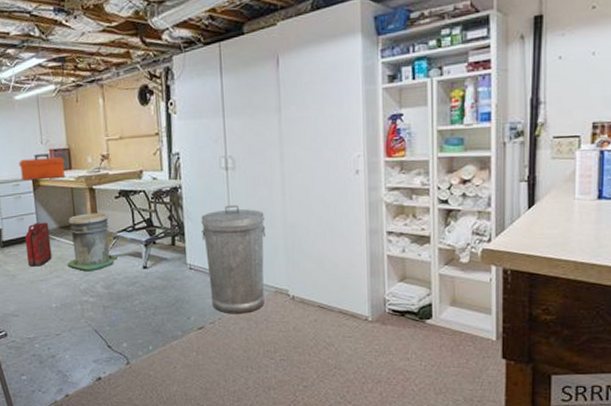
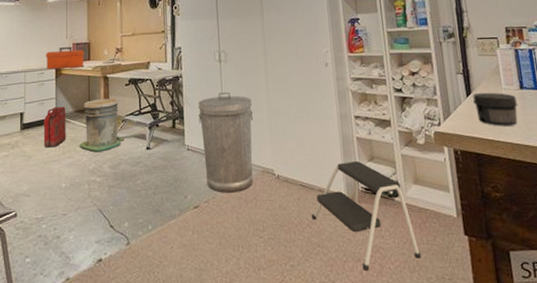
step stool: none [329,281,450,392] -> present [311,161,422,270]
jar: none [534,203,592,243] -> present [472,92,518,127]

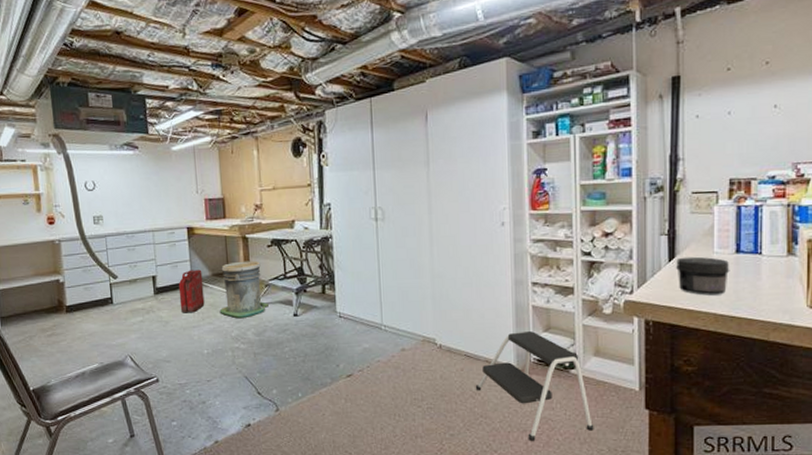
toolbox: present [45,47,85,70] -> none [174,203,219,229]
trash can: present [198,92,254,193] -> none [351,254,414,362]

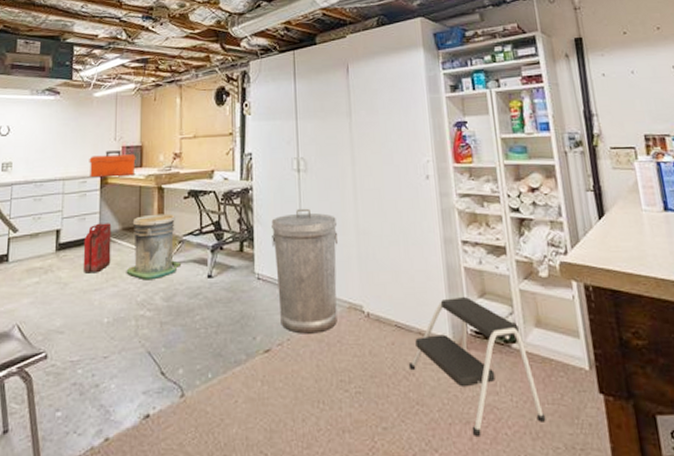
toolbox: none [174,203,219,229] -> present [89,150,136,178]
trash can: none [351,254,414,362] -> present [271,208,339,334]
jar: present [675,256,730,296] -> none [606,214,663,257]

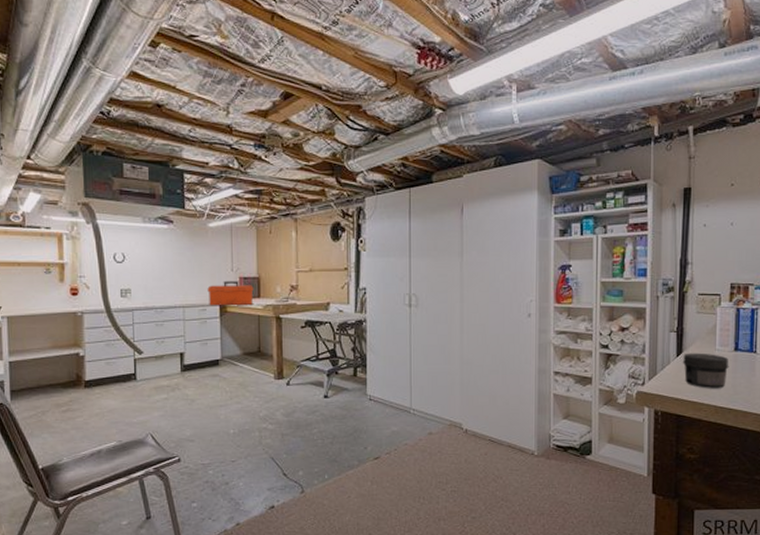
fuel can: present [83,223,112,274] -> none [207,348,234,392]
bucket: present [126,213,181,281] -> none [248,341,299,399]
trash can: present [271,208,339,334] -> none [383,340,444,445]
step stool: present [408,297,546,436] -> none [497,418,606,524]
jar: none [606,214,663,257] -> present [682,353,729,389]

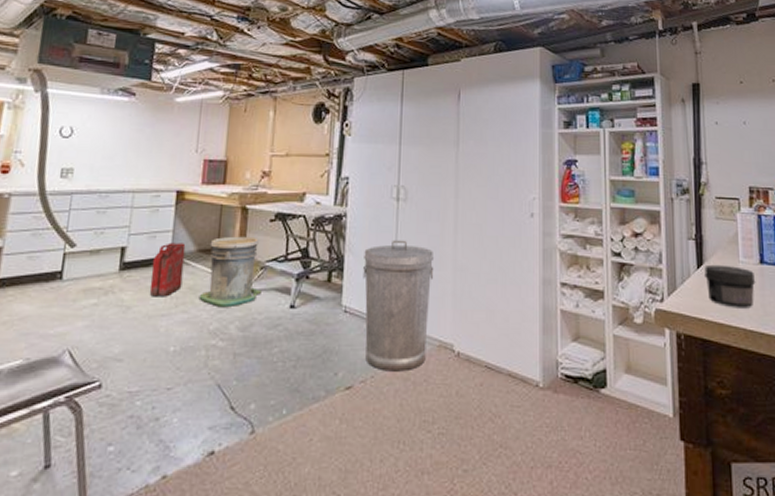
toolbox: present [207,281,254,306] -> none [164,163,219,193]
fuel can: none [207,348,234,392] -> present [149,242,186,297]
bucket: none [248,341,299,399] -> present [198,236,261,308]
trash can: none [383,340,444,445] -> present [363,239,435,372]

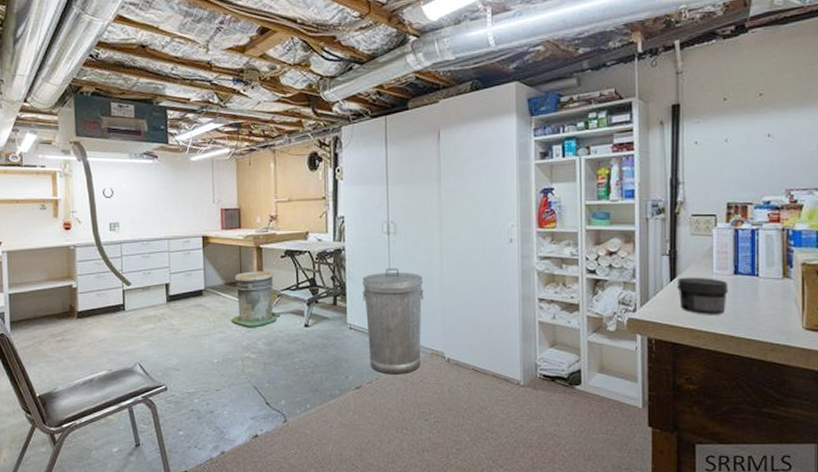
fuel can: present [149,242,186,297] -> none [191,278,217,322]

